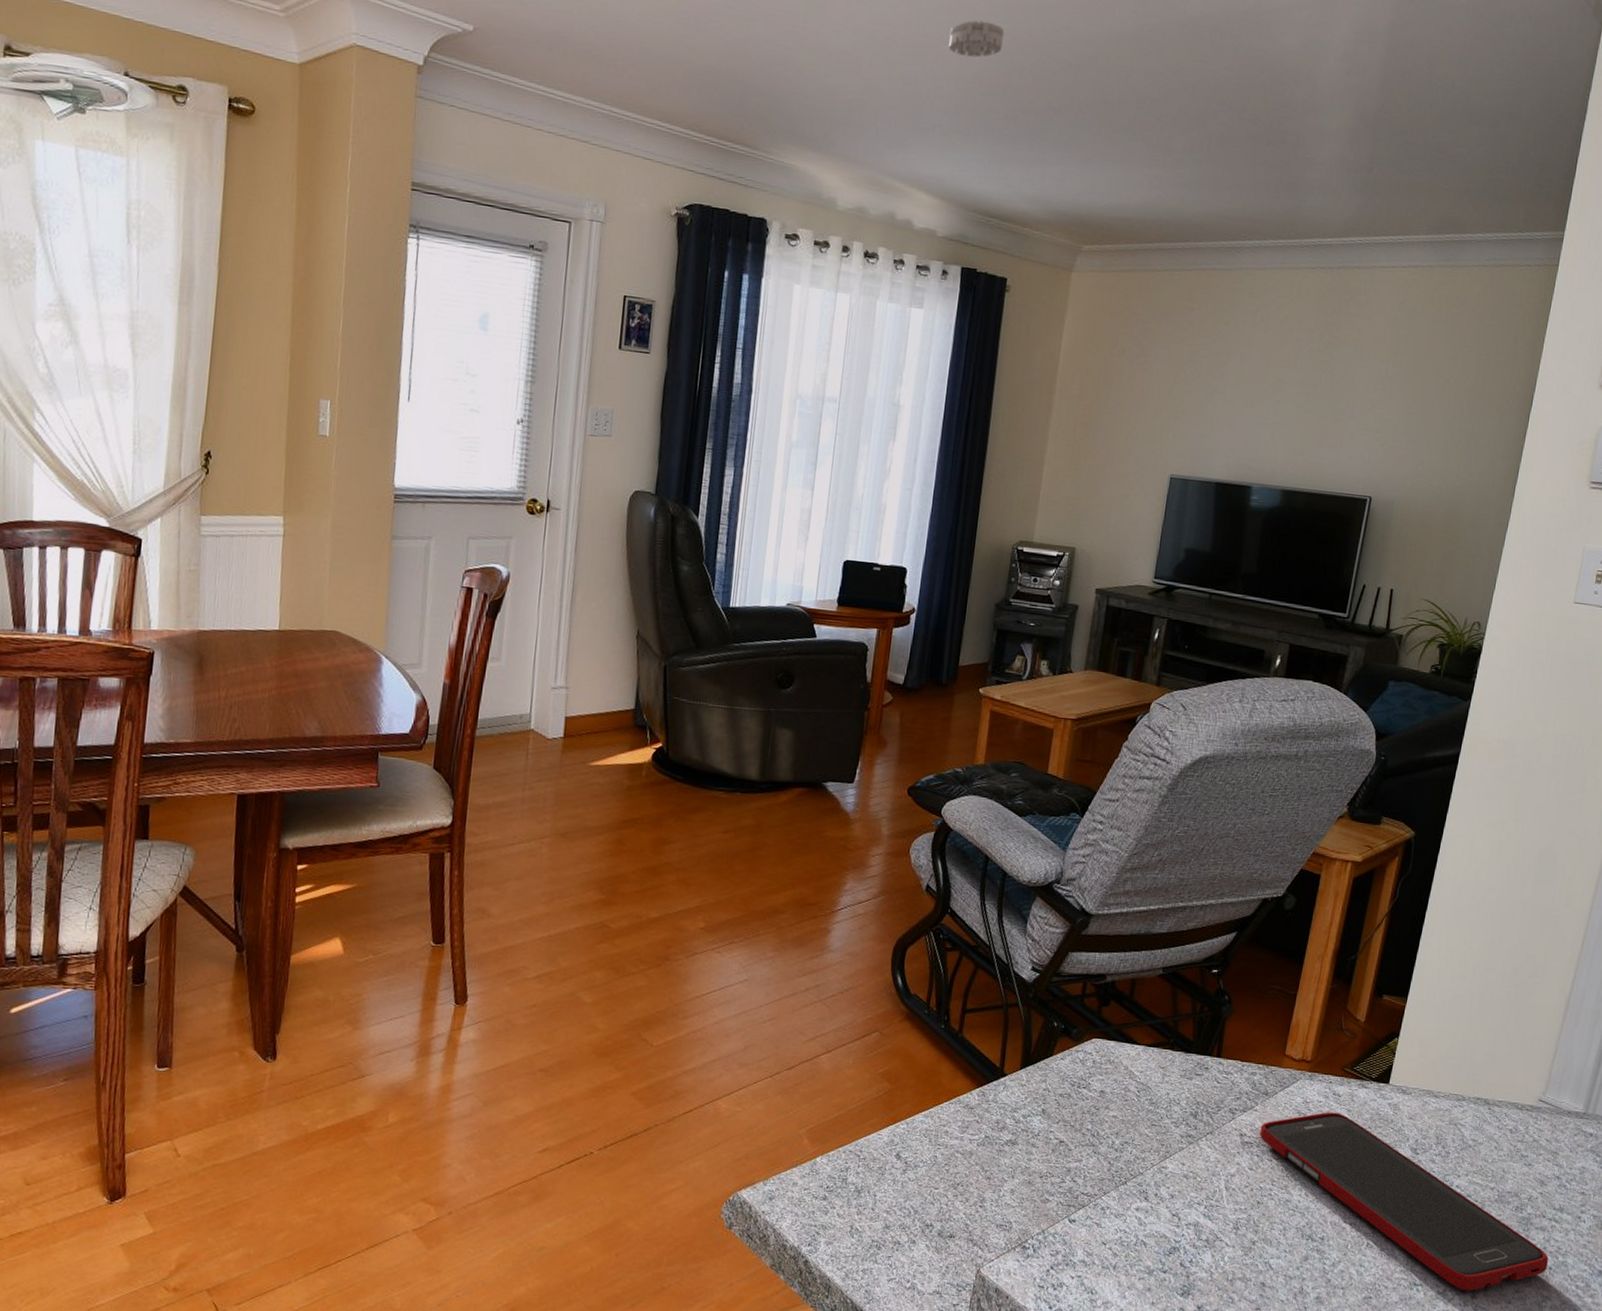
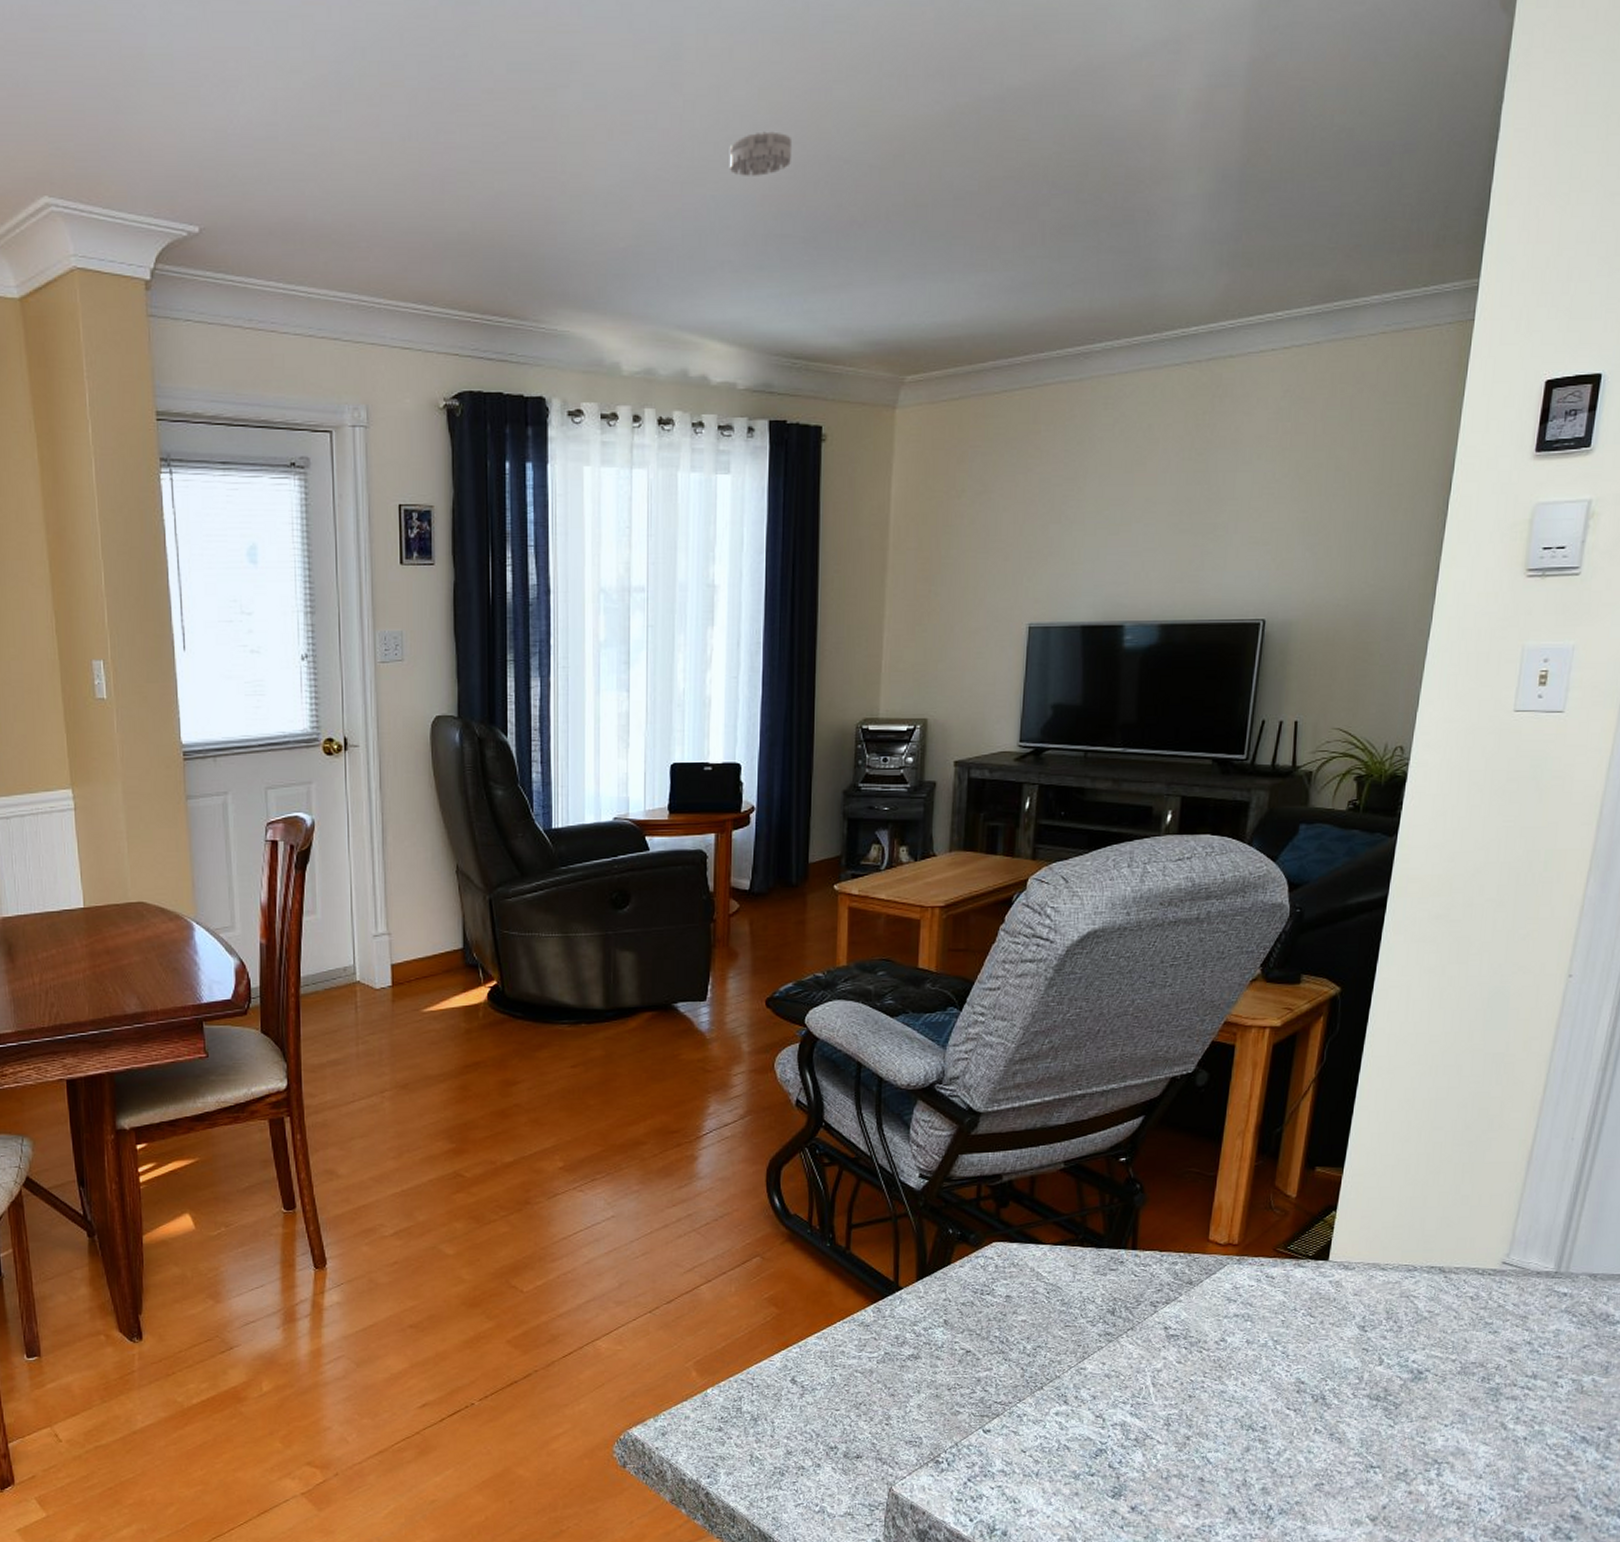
cell phone: present [1259,1112,1549,1291] -> none [1186,1295,1523,1469]

